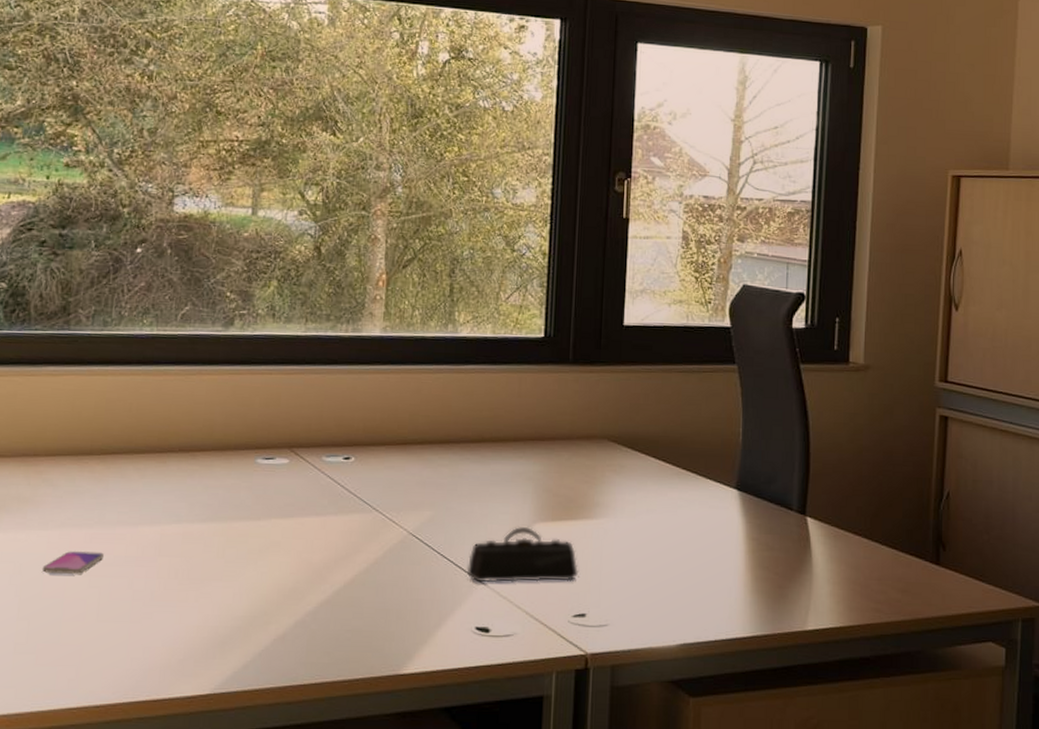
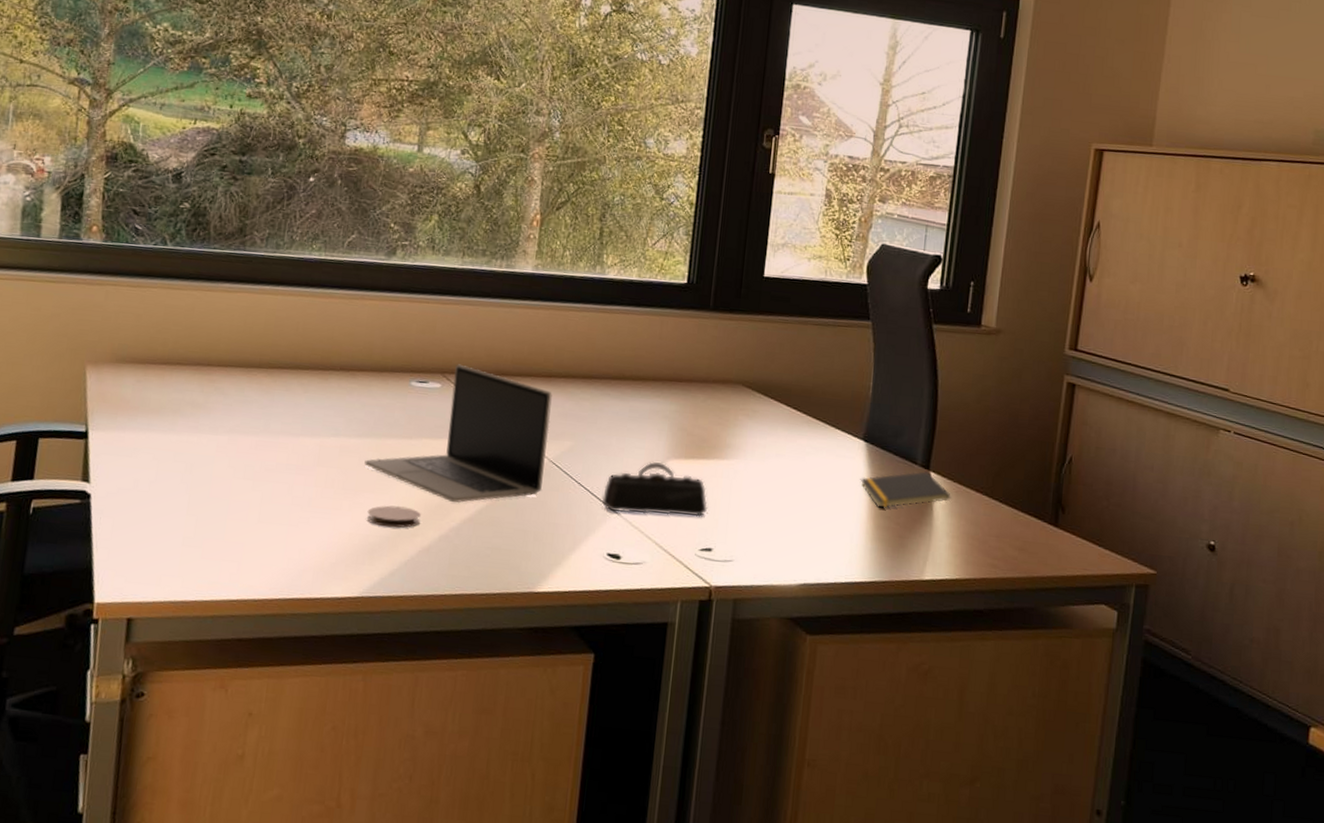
smartphone: present [41,551,104,574] -> none [210,456,267,477]
laptop: none [210,437,408,586] -> present [364,364,552,504]
coaster: none [215,593,274,617] -> present [366,505,421,528]
notepad: none [735,517,830,558] -> present [860,471,951,508]

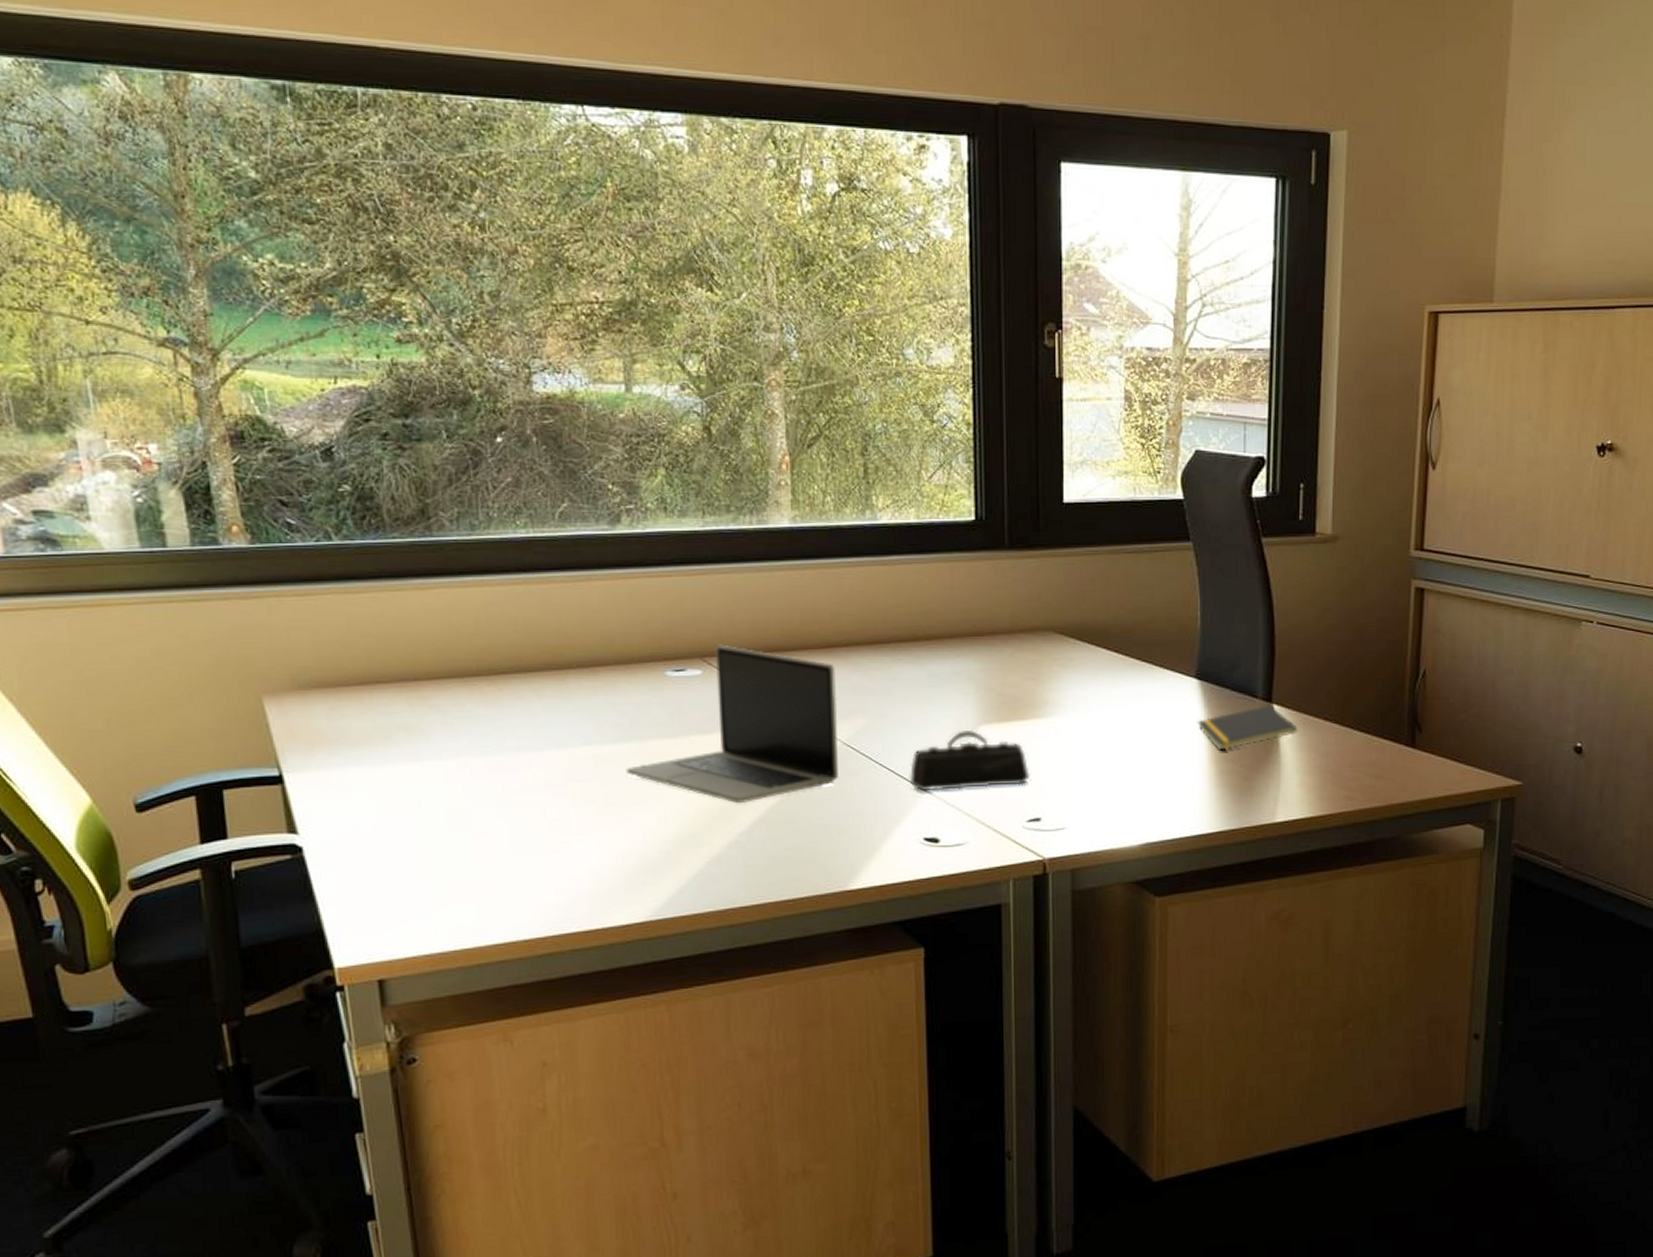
coaster: present [366,505,421,528] -> none [639,815,703,841]

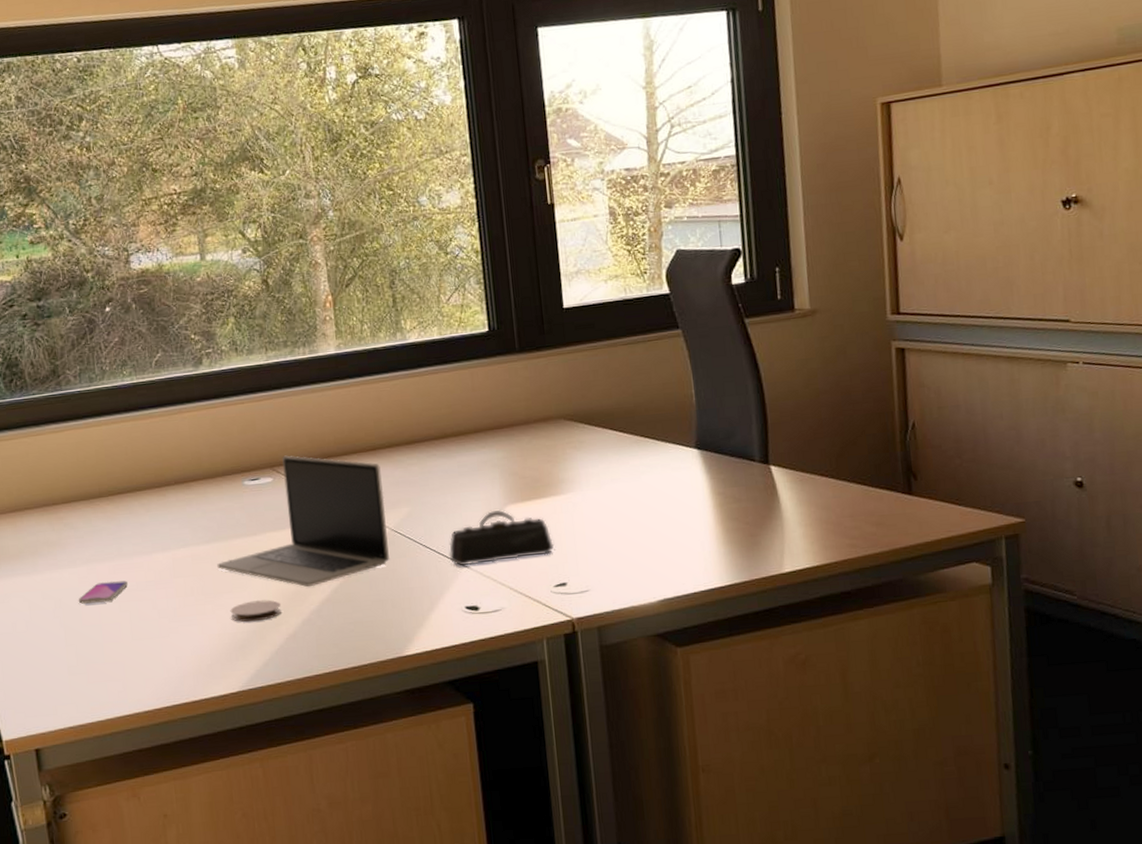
smartphone: none [443,781,509,806] -> present [78,580,128,604]
coaster: none [639,815,703,841] -> present [230,600,281,623]
notepad: present [1196,705,1298,751] -> none [700,466,797,511]

